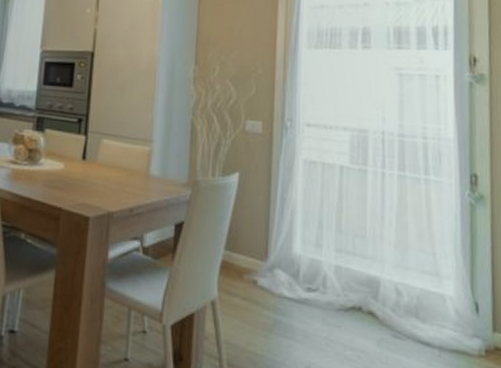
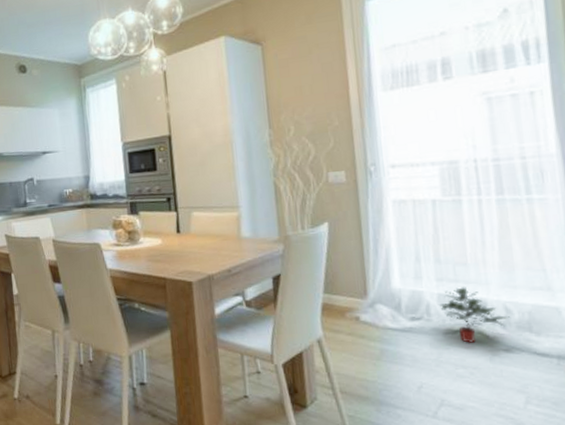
potted plant: none [334,261,400,323] -> present [438,287,510,343]

